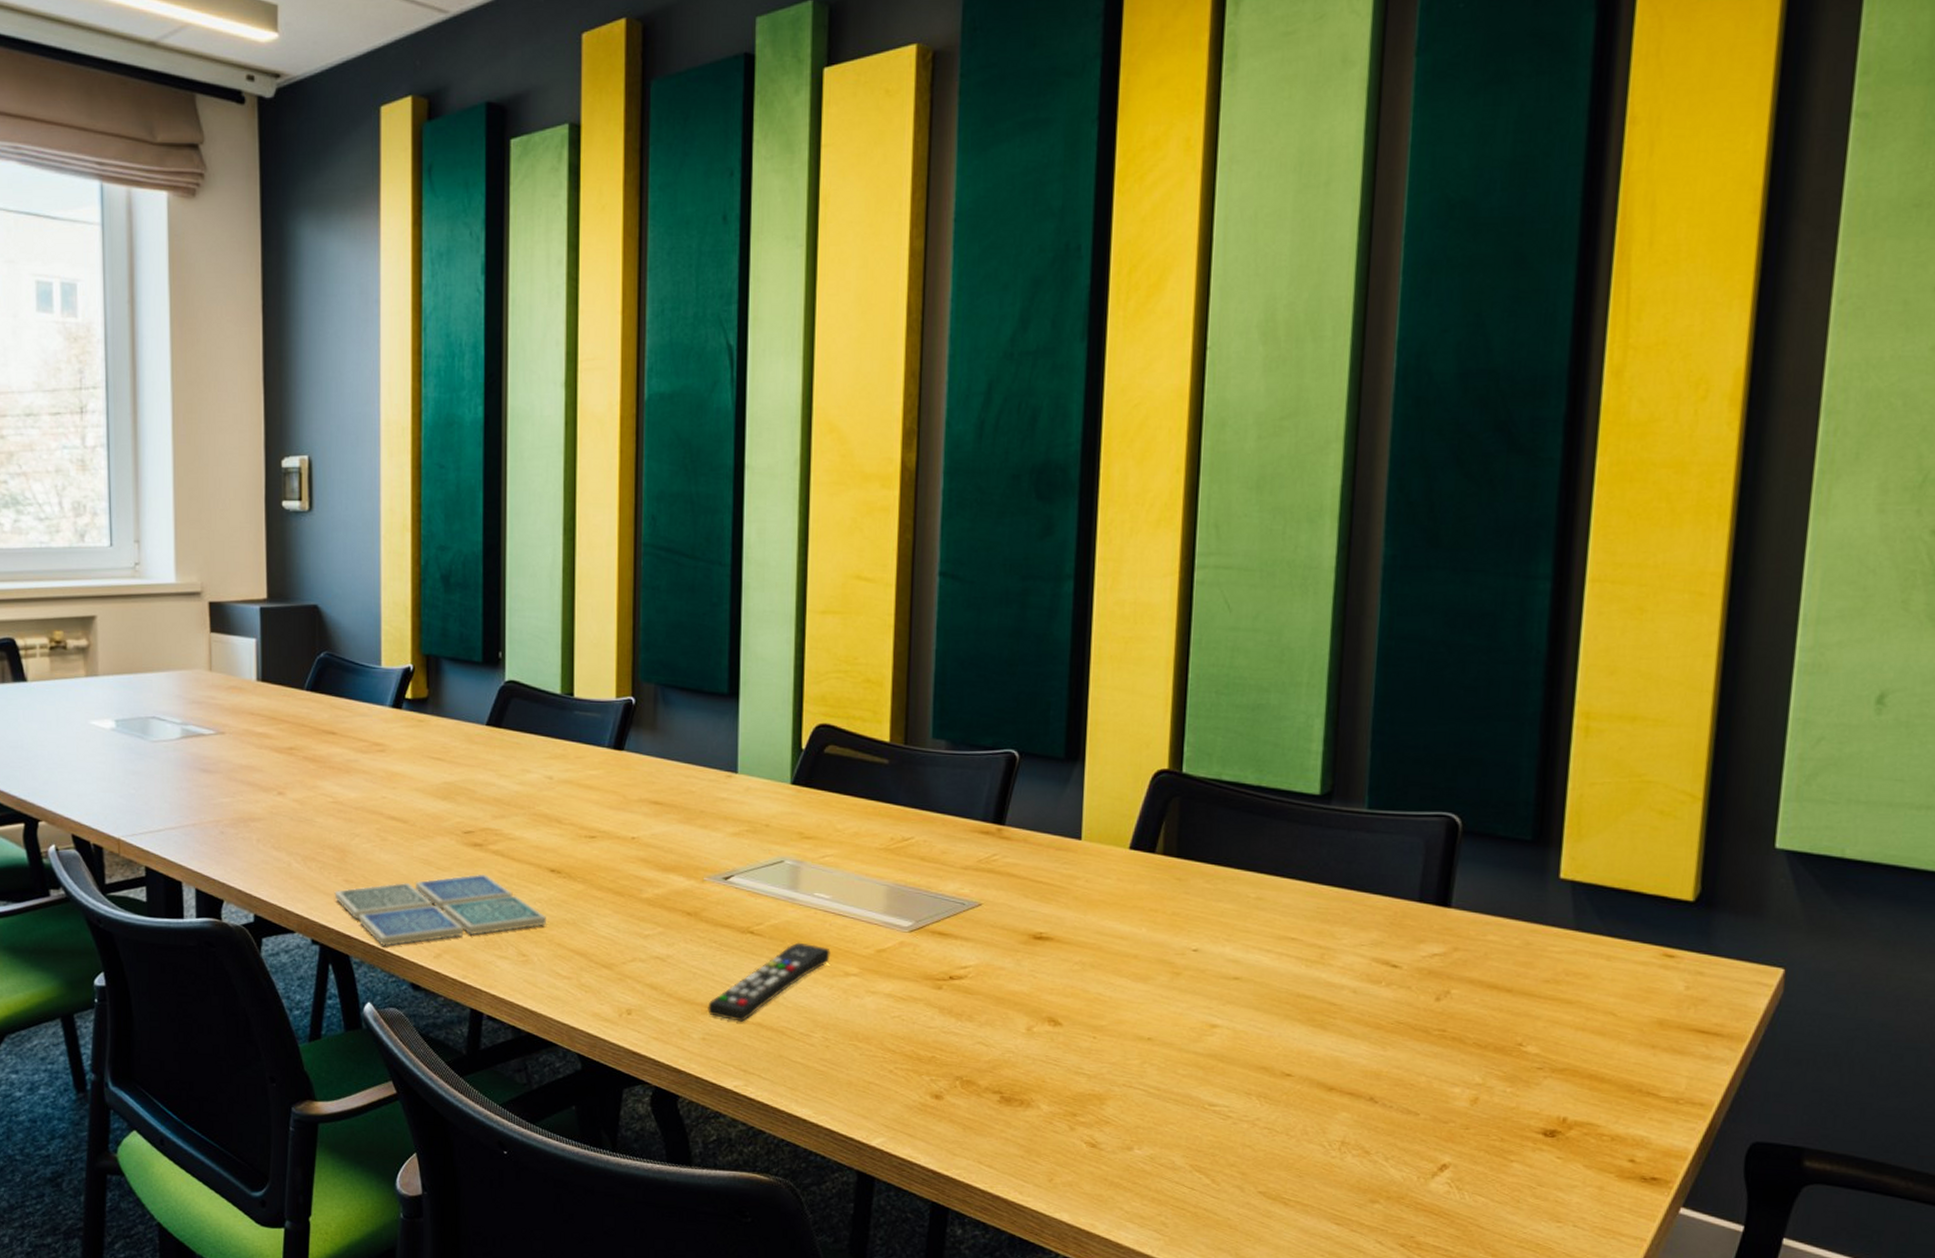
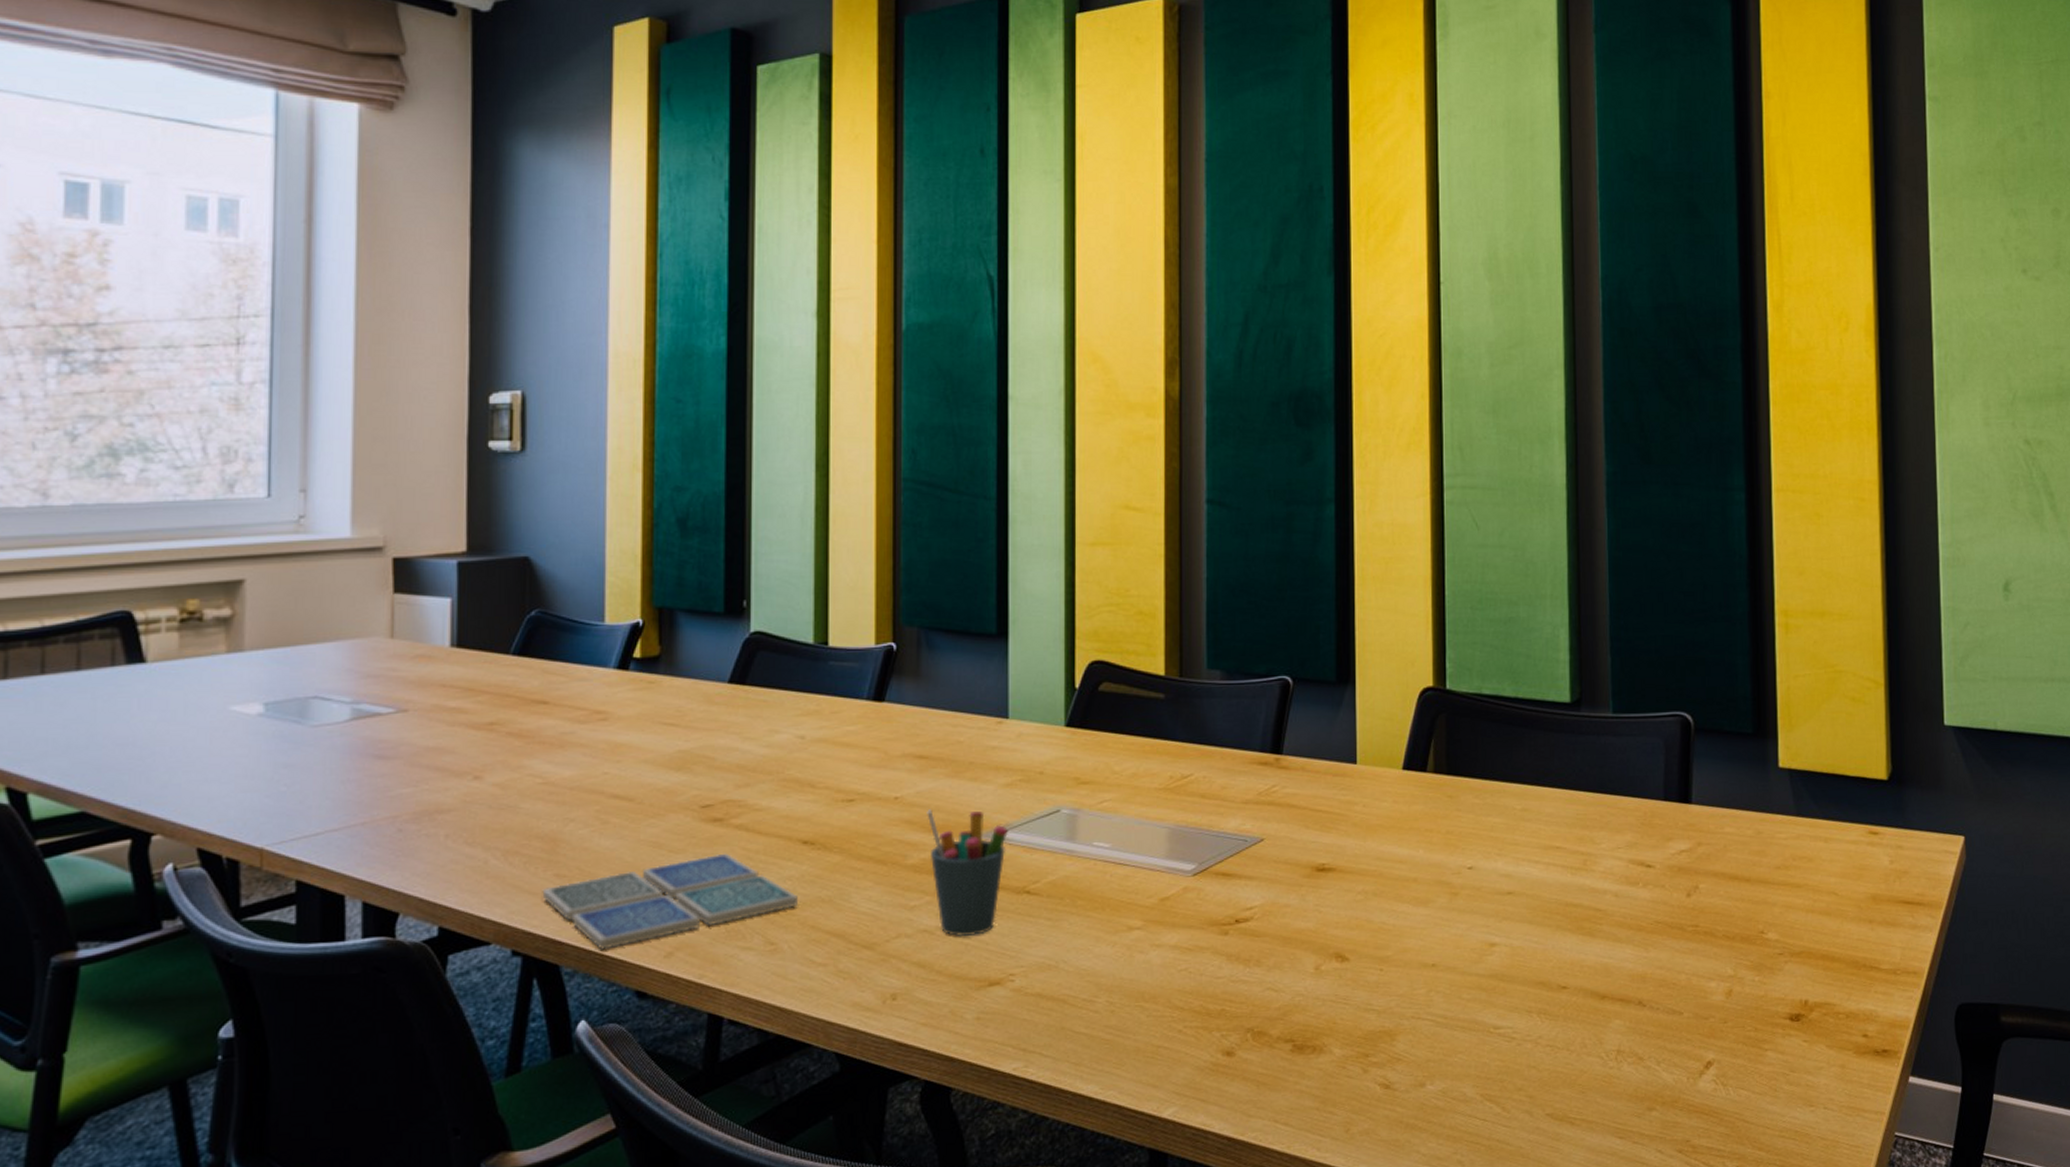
pen holder: none [660,850,734,967] -> present [927,809,1008,937]
remote control: present [708,942,831,1022] -> none [982,898,1112,995]

